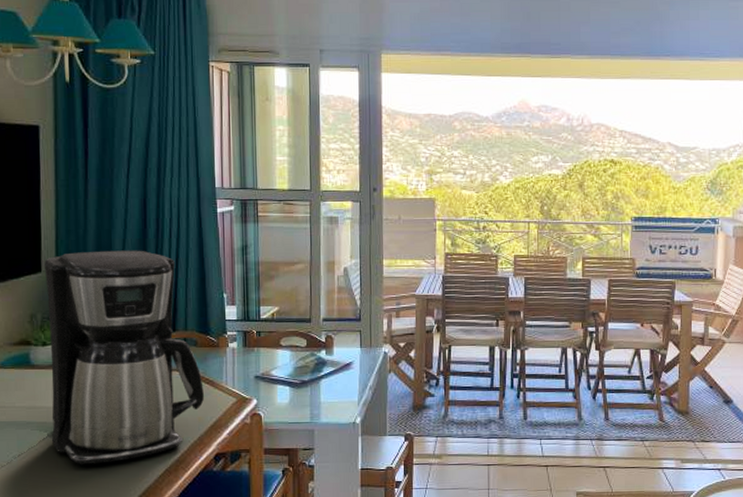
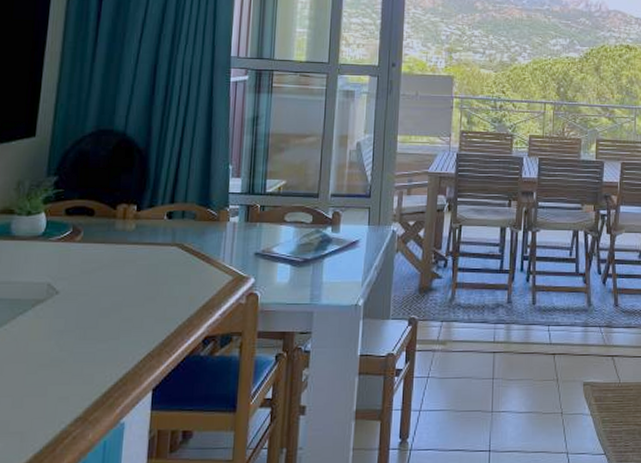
coffee maker: present [44,250,205,465] -> none [23,116,199,348]

